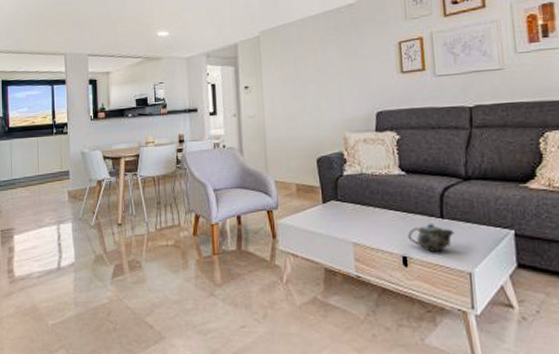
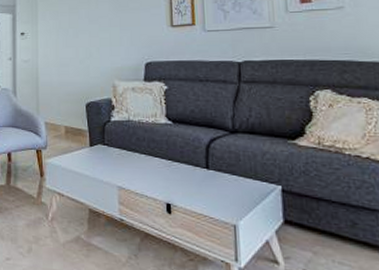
teapot: present [408,223,454,252] -> none [172,172,220,202]

